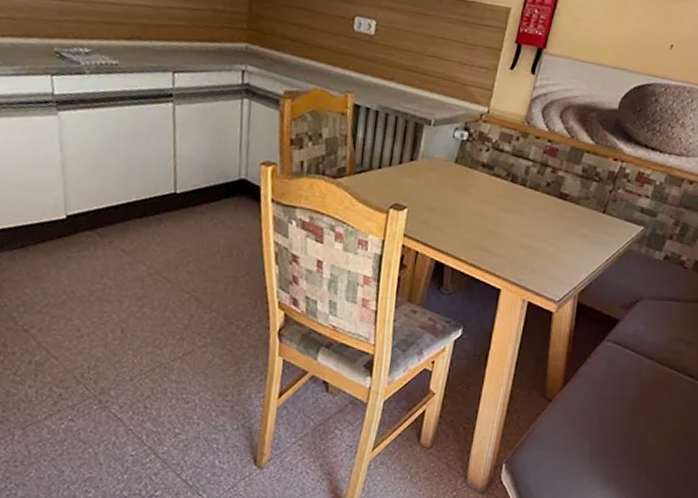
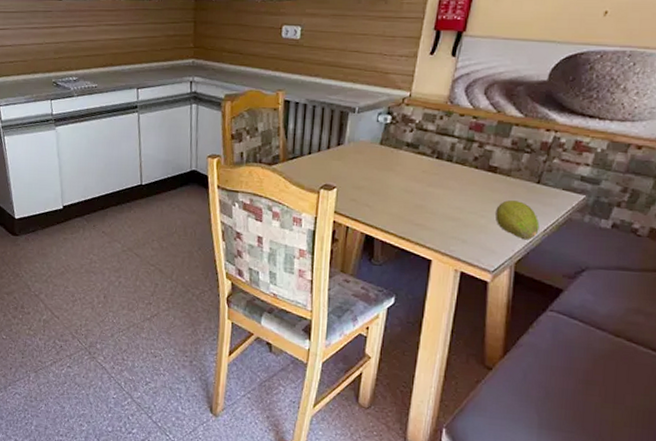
fruit: none [563,229,603,270] -> present [495,200,540,240]

